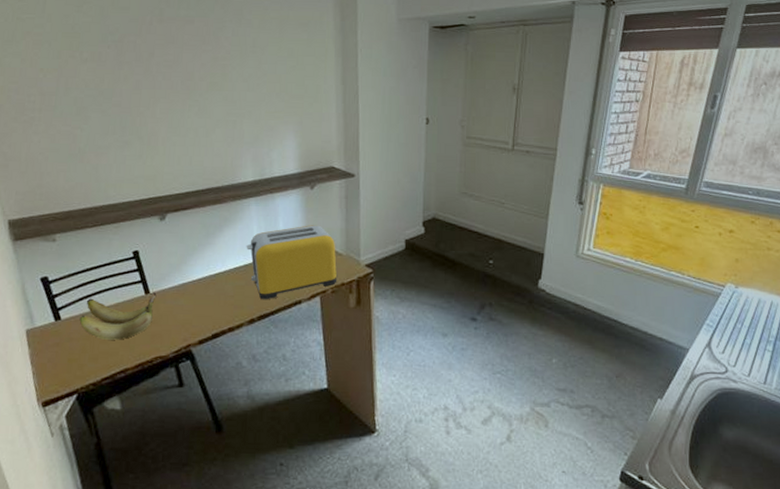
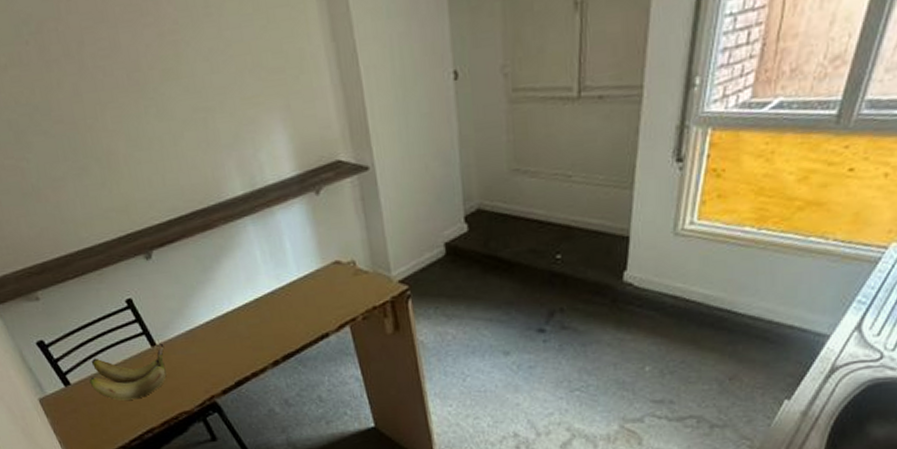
toaster: present [246,225,337,300] -> none [252,239,366,338]

